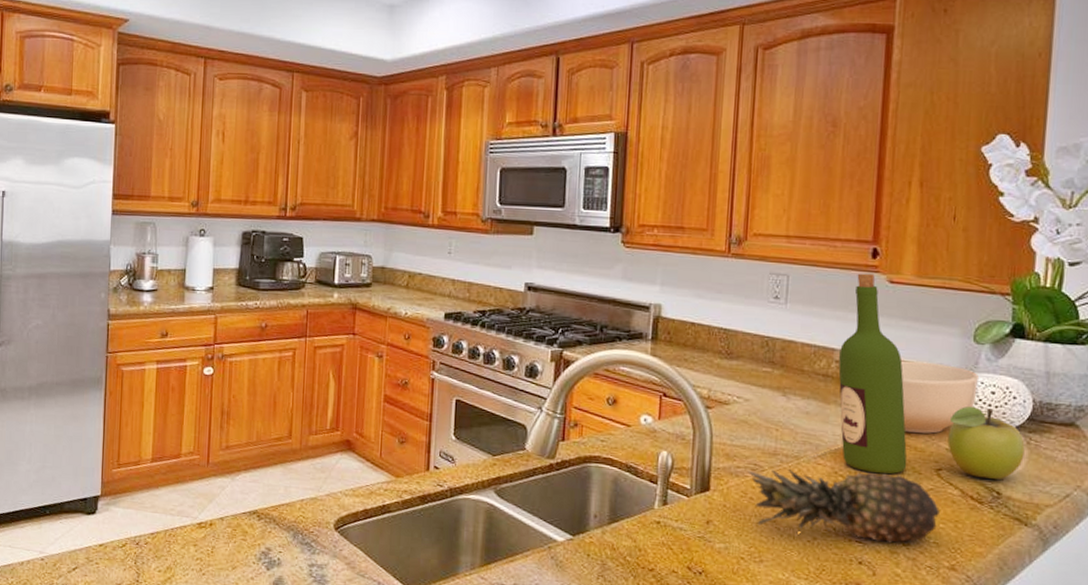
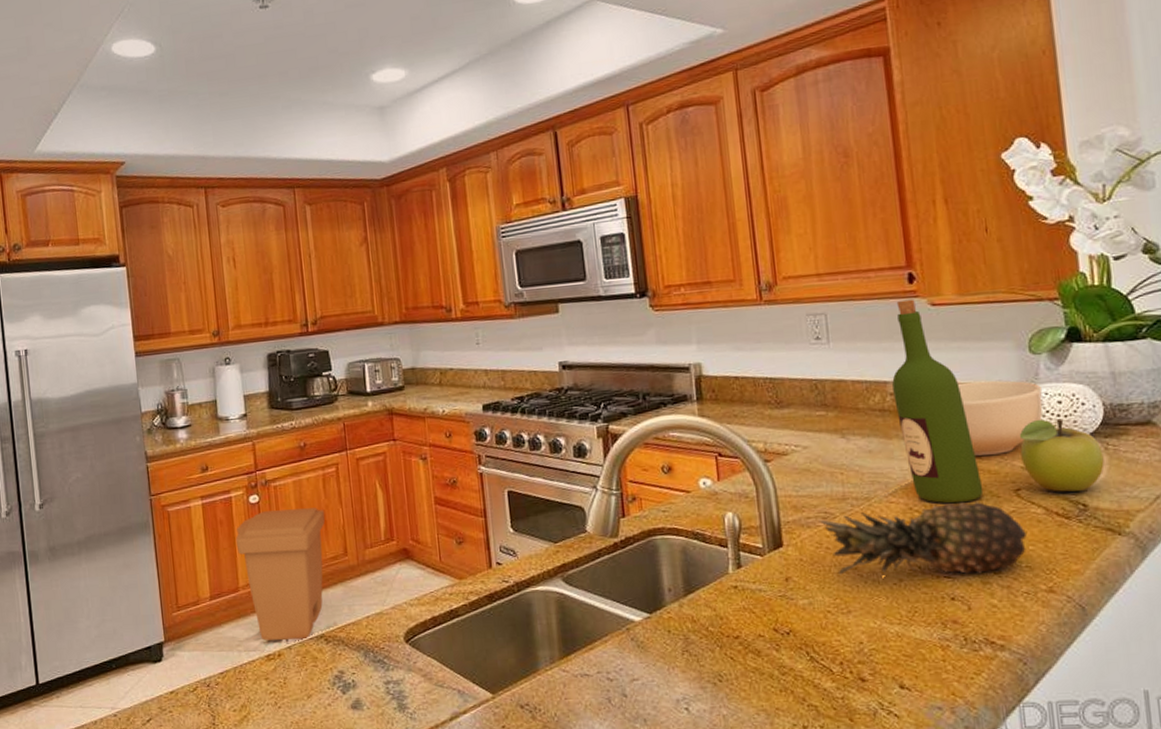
trash can: none [184,384,276,513] -> present [235,508,325,641]

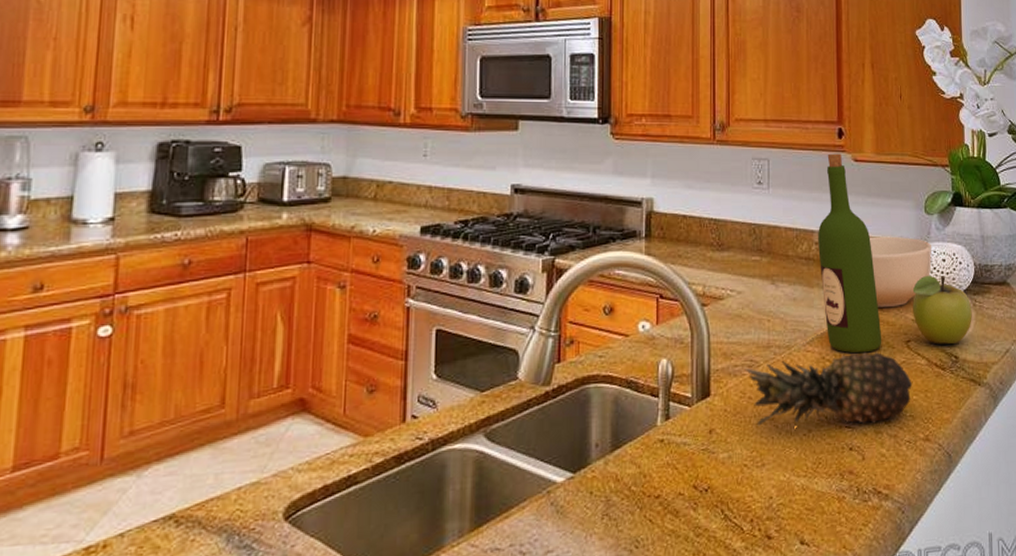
trash can: present [235,508,325,641] -> none [66,344,203,527]

